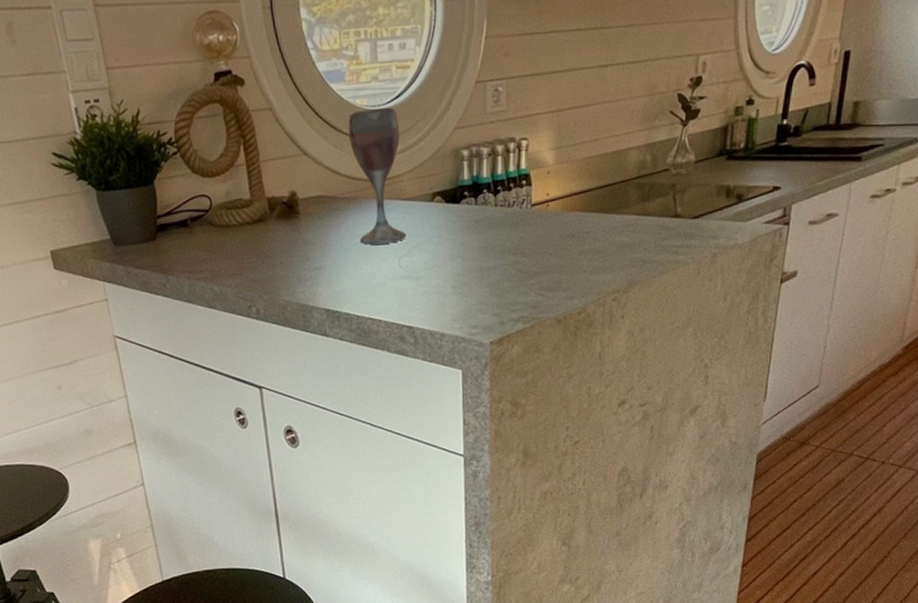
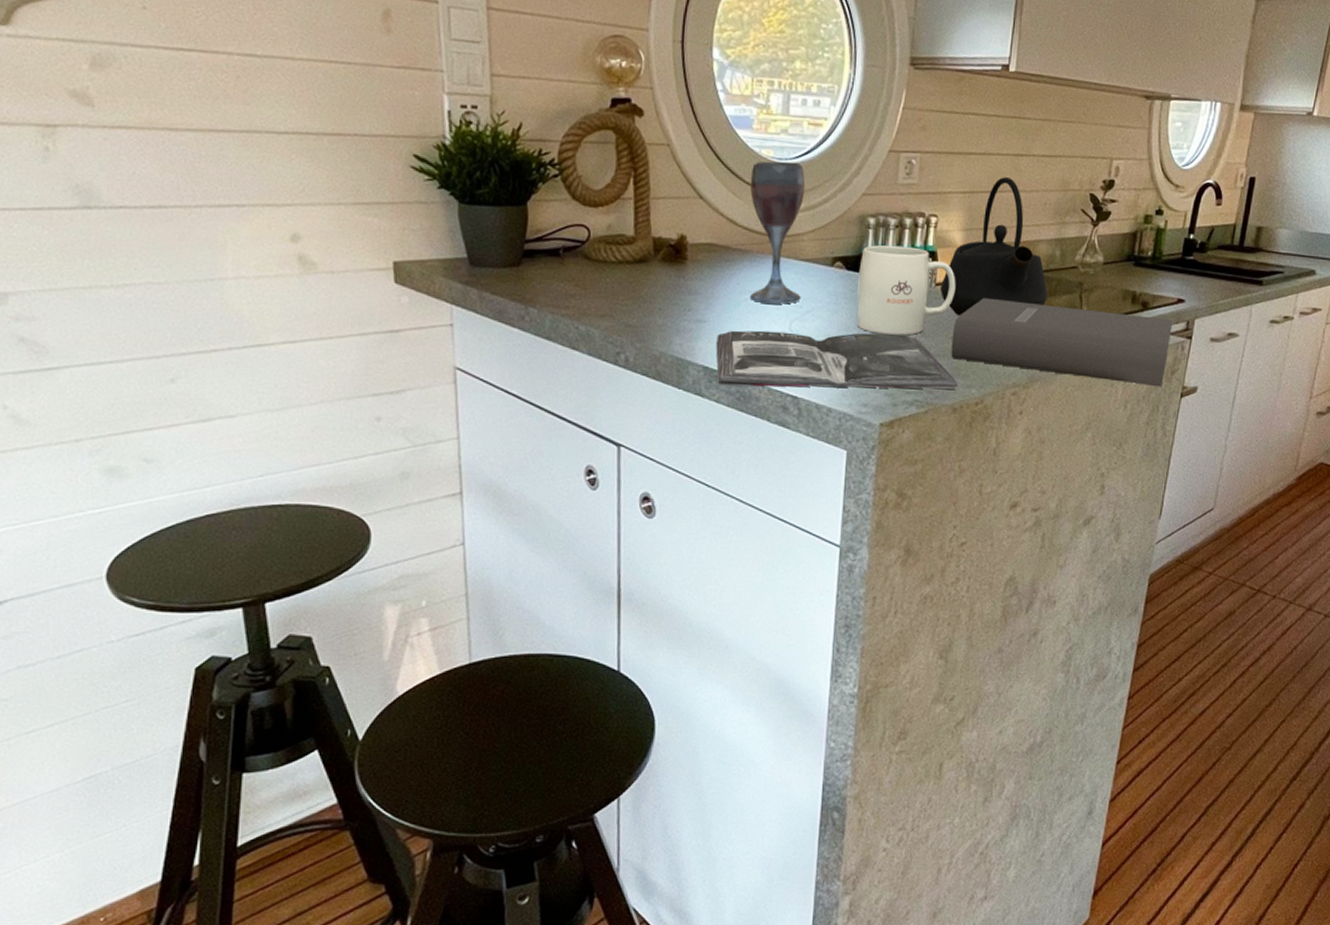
magazine: none [334,256,561,325] -> present [716,330,959,390]
mug: none [457,172,551,260] -> present [856,244,956,336]
kettle: none [535,90,641,233] -> present [939,177,1048,317]
book: none [551,207,770,277] -> present [951,297,1173,387]

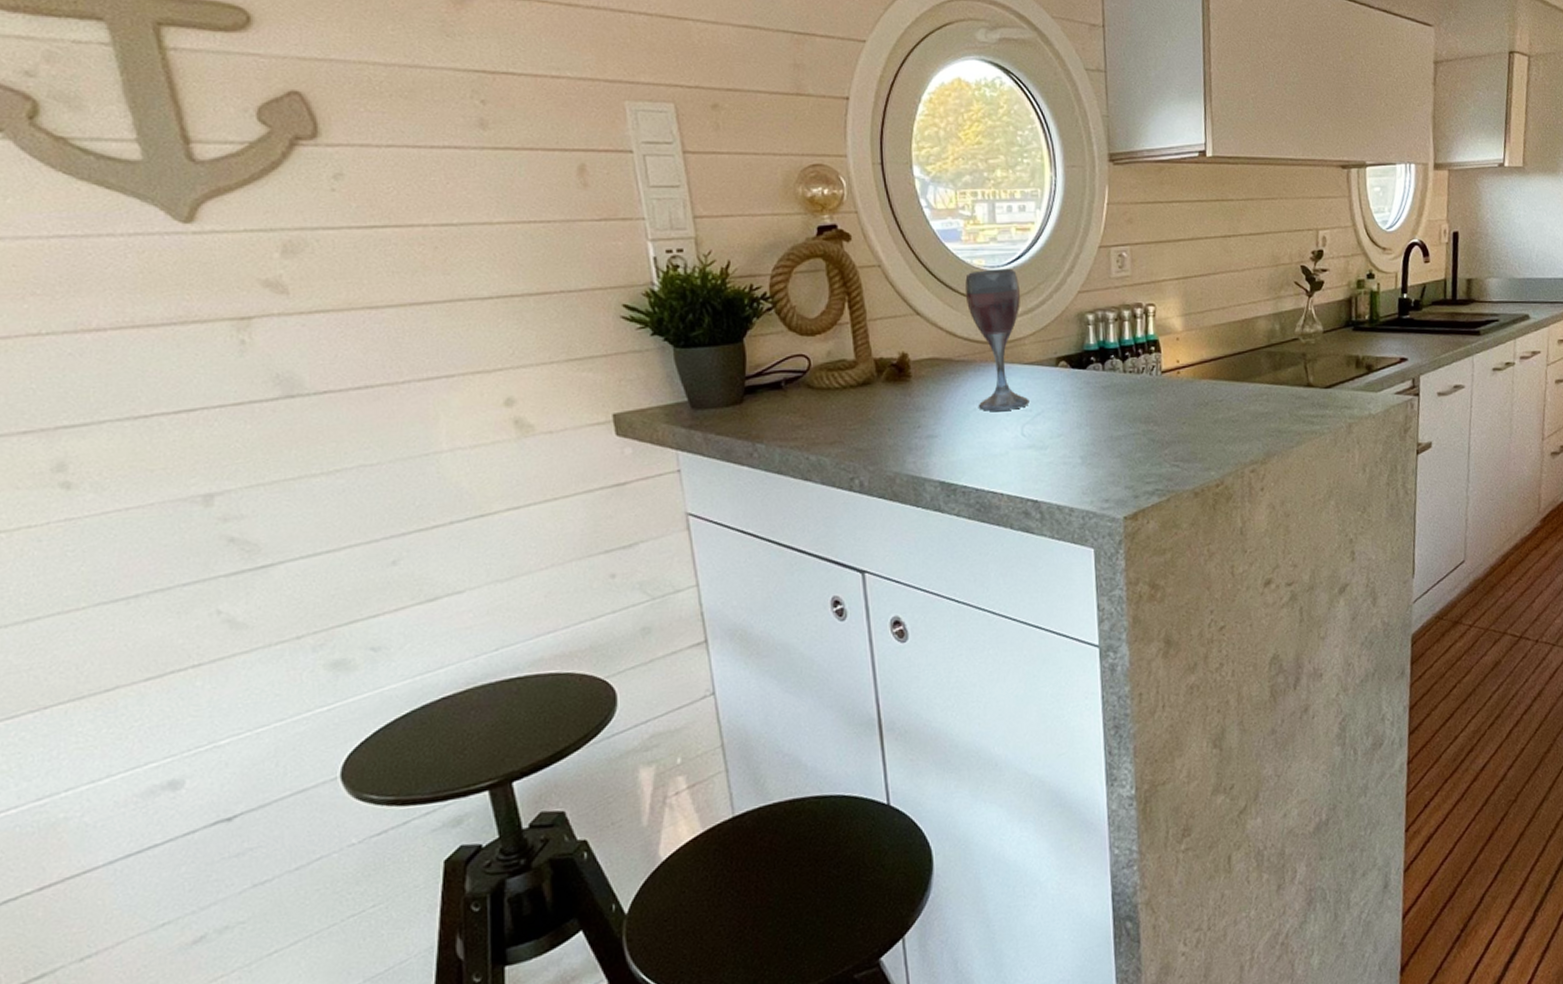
magazine: present [716,330,959,390] -> none [949,425,1197,499]
mug: present [856,244,956,336] -> none [1083,338,1182,428]
kettle: present [939,177,1048,317] -> none [1166,259,1273,401]
book: present [951,297,1173,387] -> none [1184,378,1400,447]

